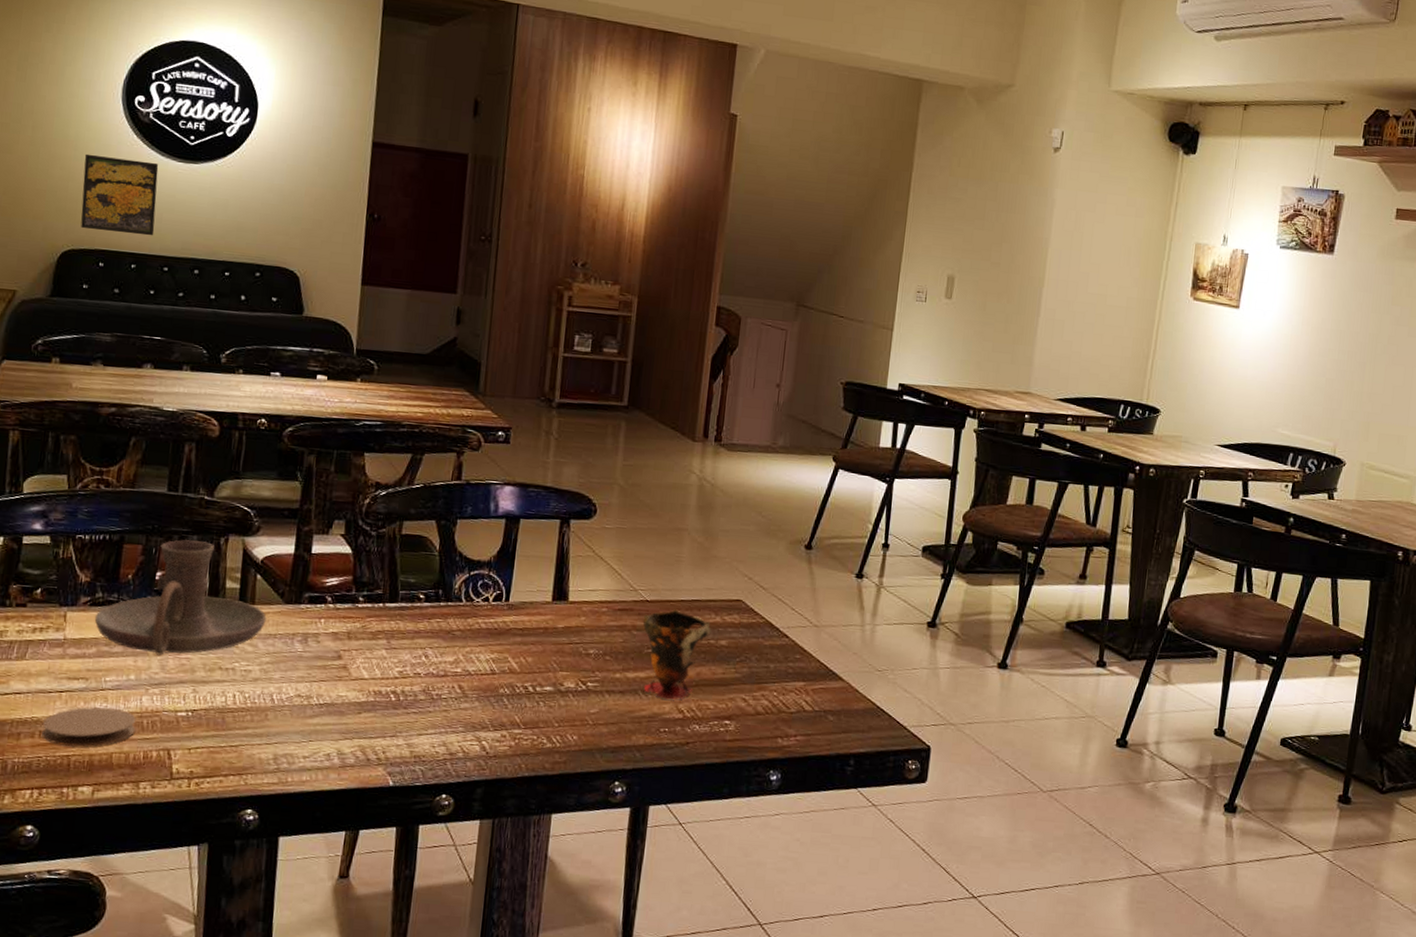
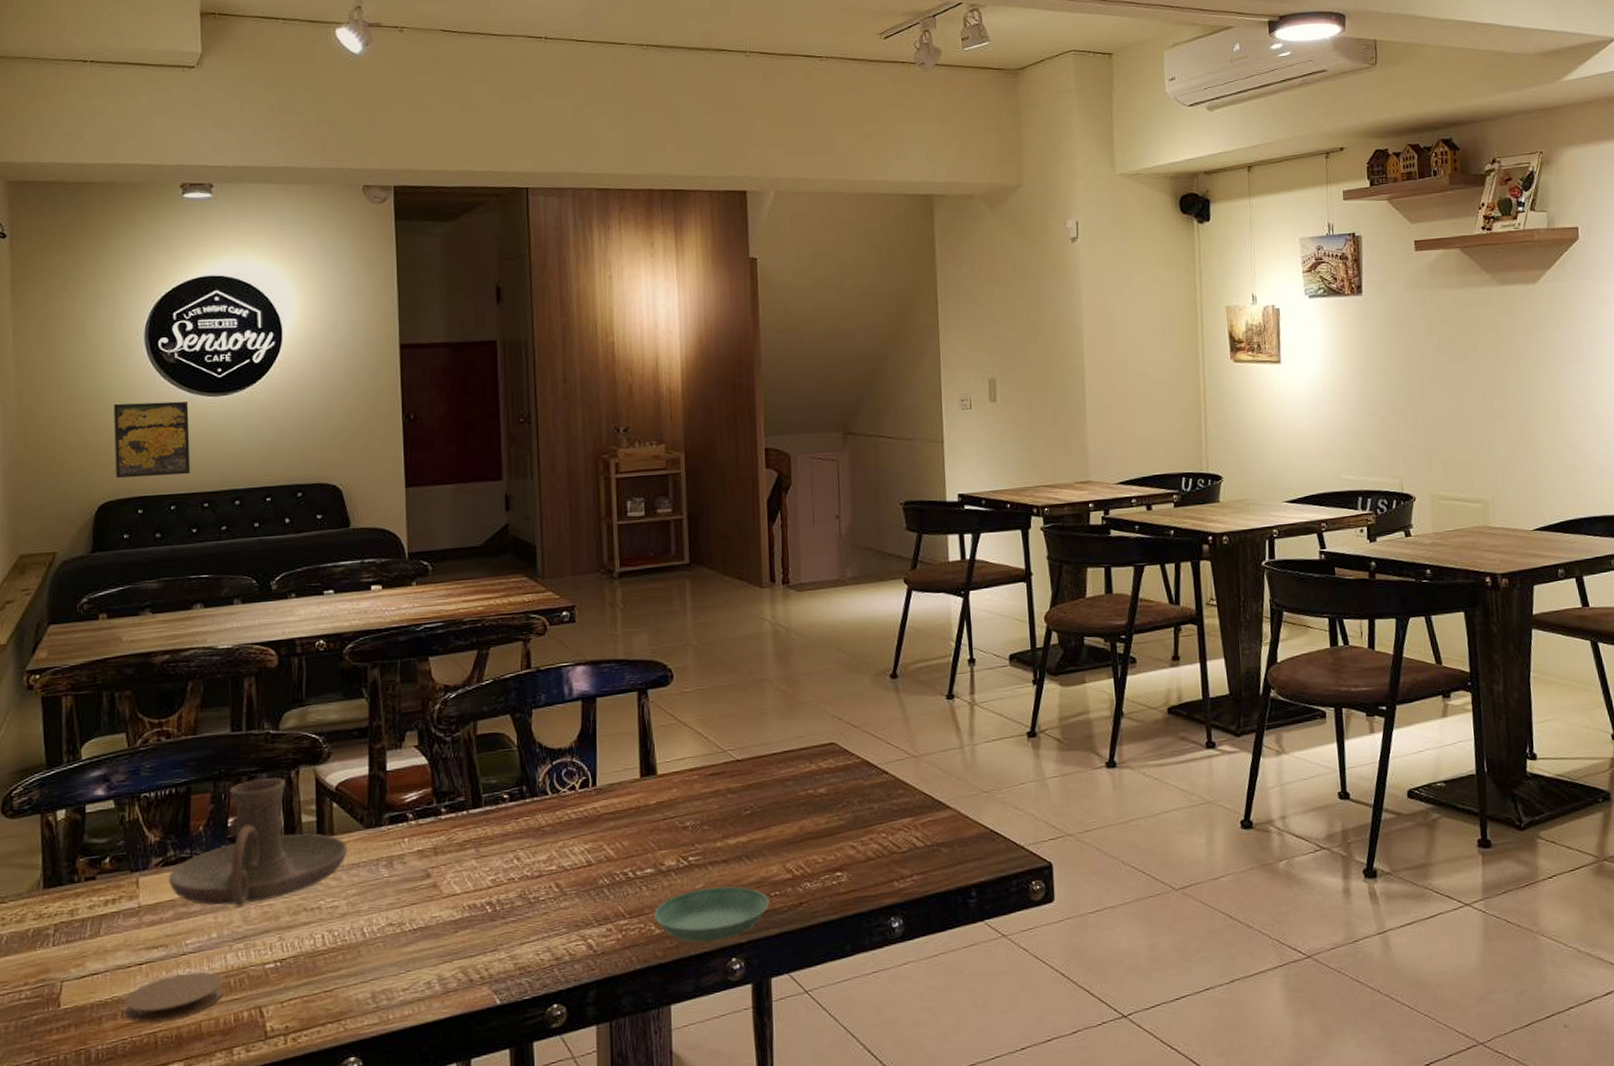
saucer: none [548,713,658,765] -> present [654,886,769,943]
cup: present [642,609,711,699] -> none [736,764,808,861]

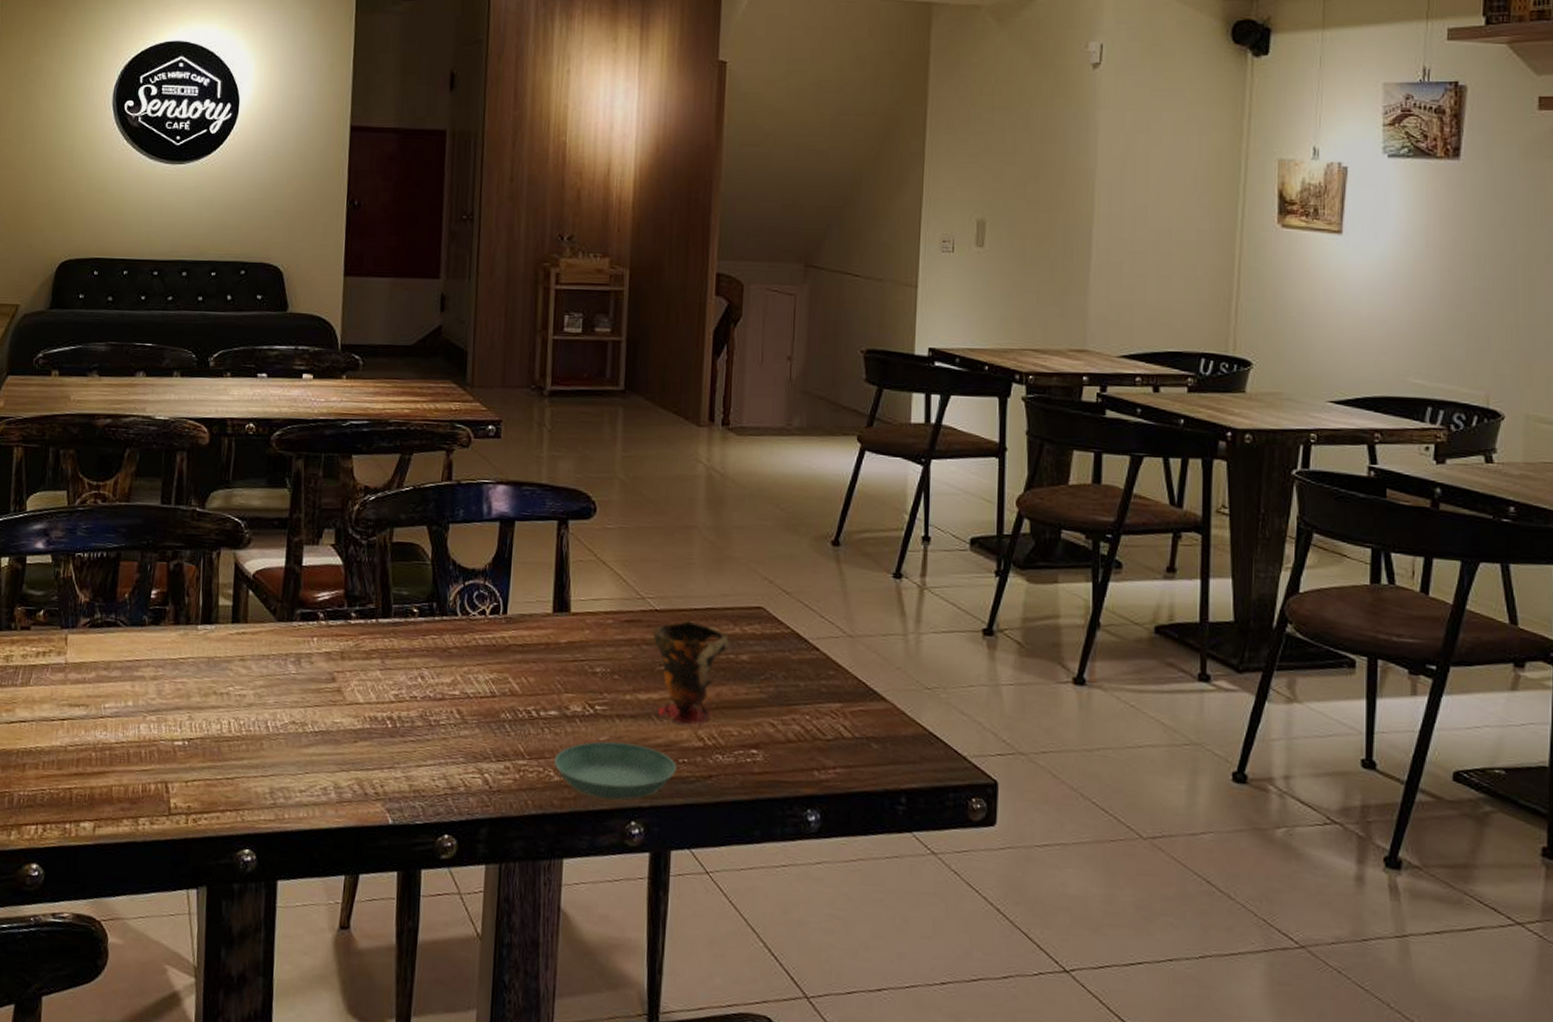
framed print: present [113,401,191,479] -> none [76,163,148,241]
coaster: present [124,971,222,1023] -> none [45,735,135,780]
candle holder: present [168,778,348,907] -> none [93,555,260,680]
cup: none [736,764,808,861] -> present [653,619,730,725]

